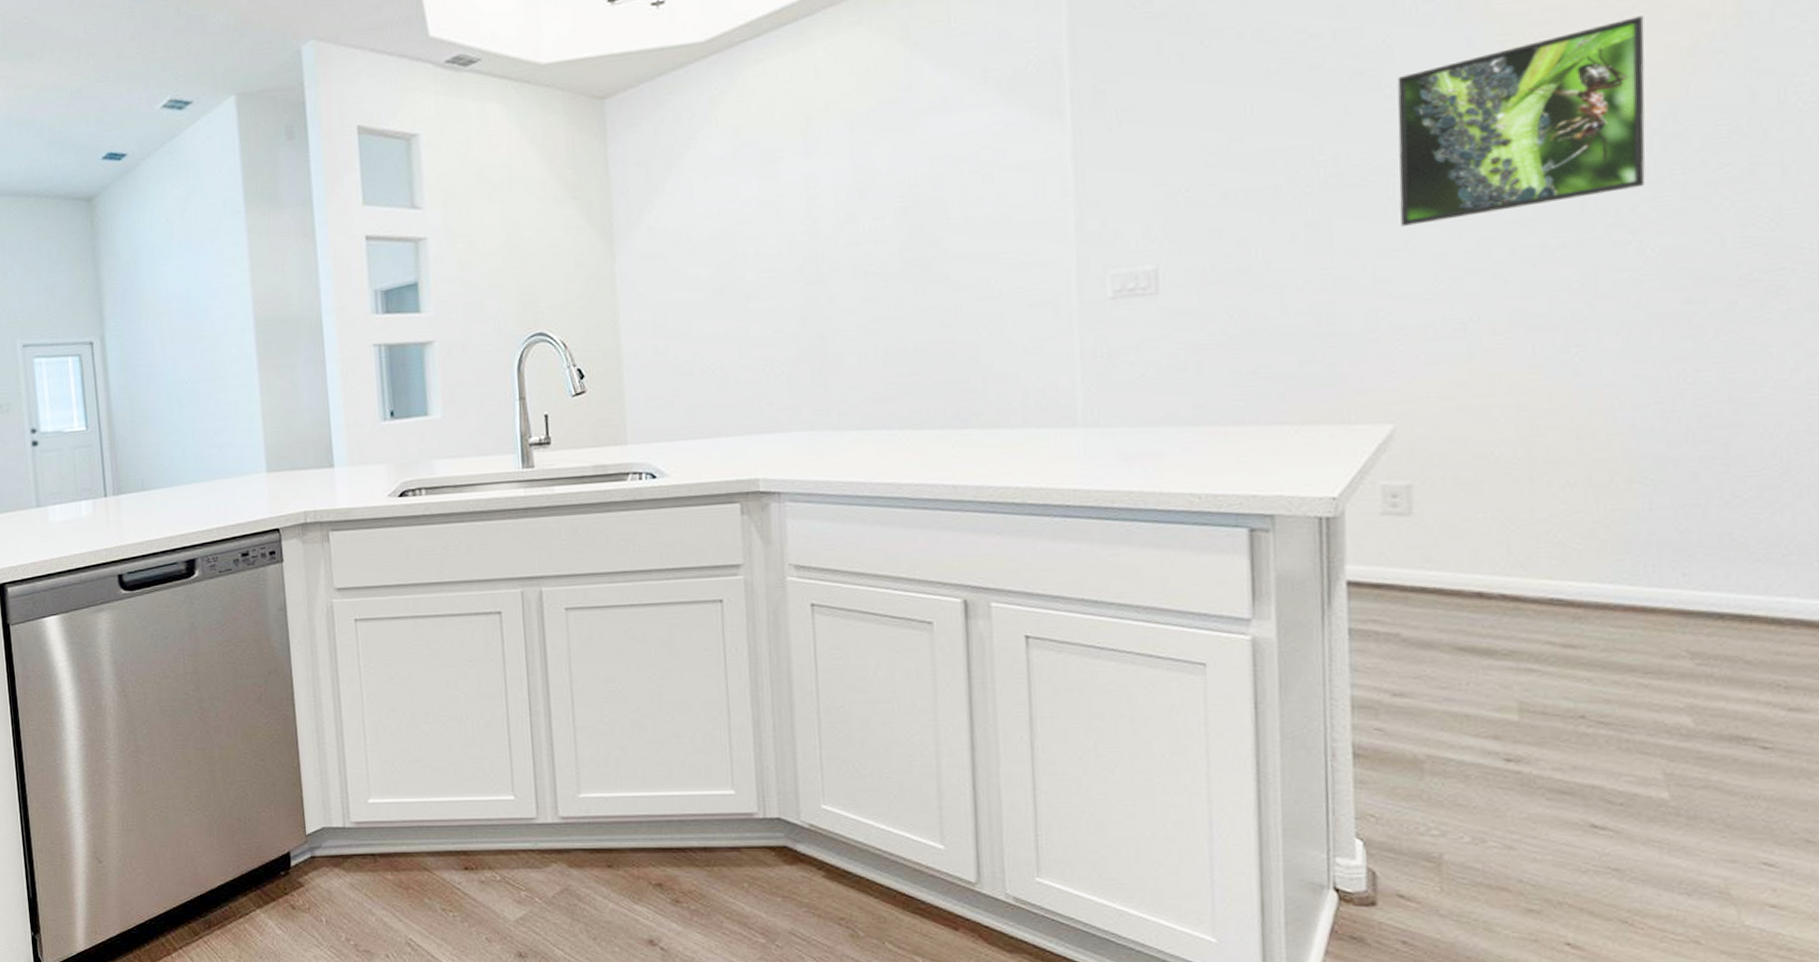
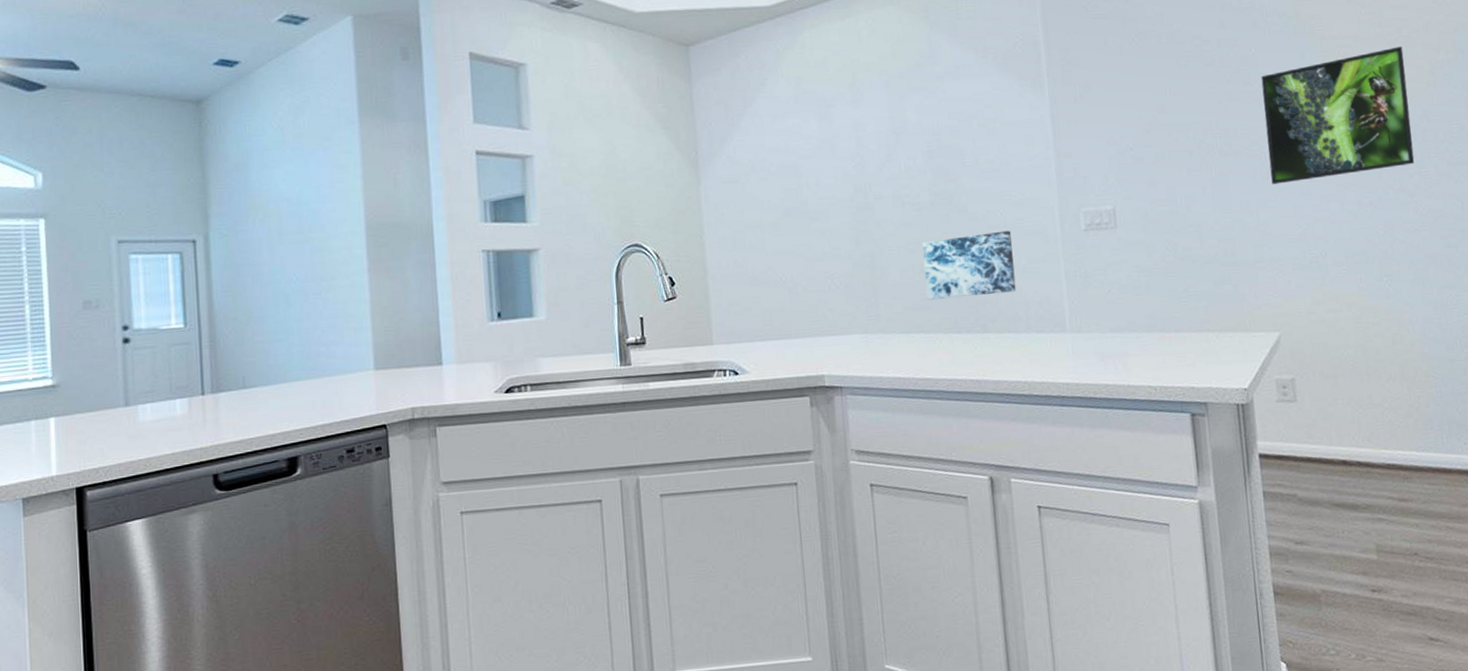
wall art: none [888,301,1012,390] -> present [922,230,1017,300]

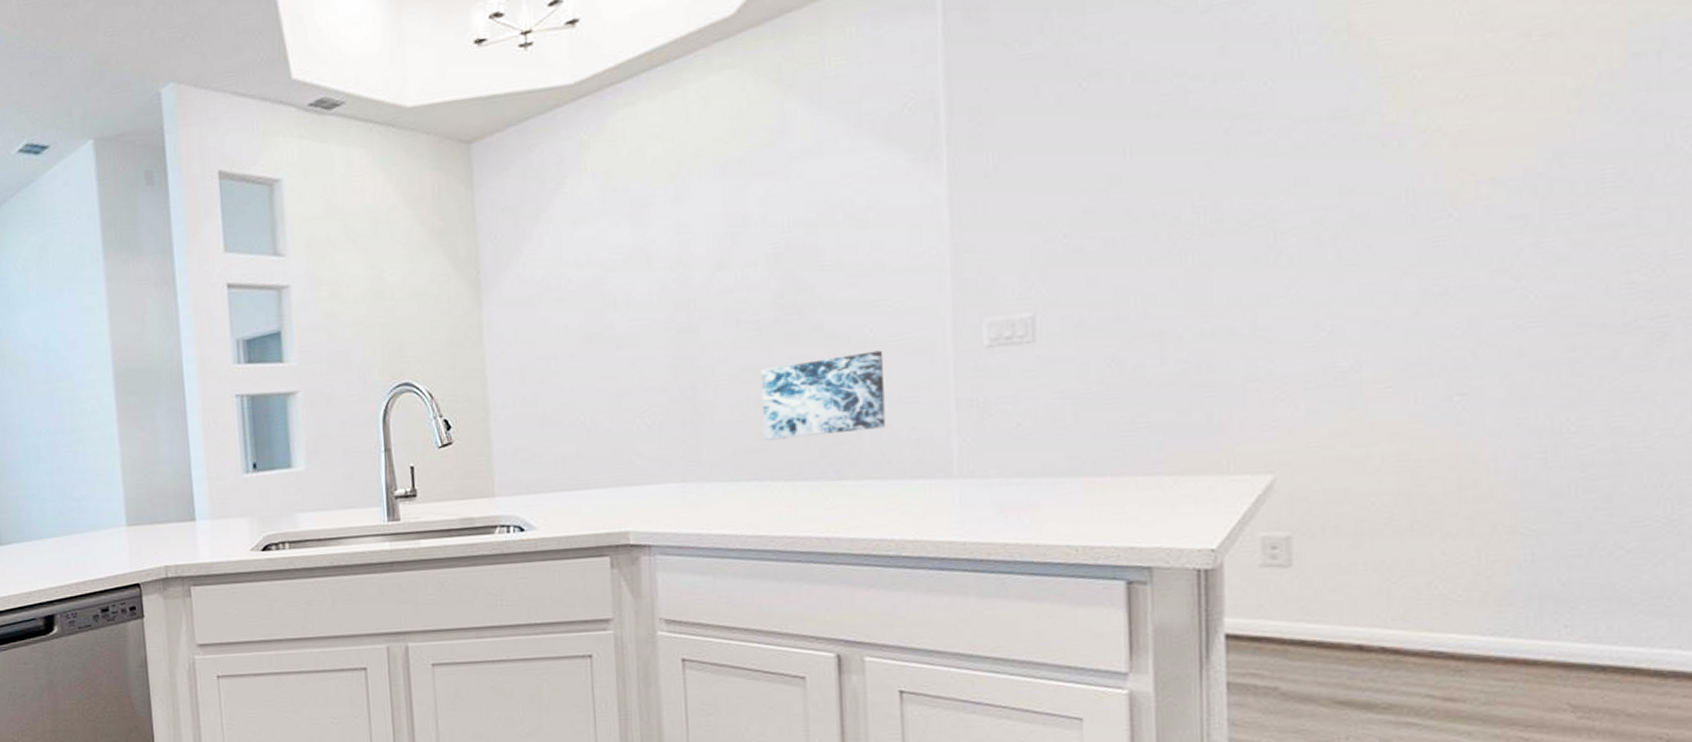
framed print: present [1261,46,1415,184] -> none [1279,57,1530,273]

